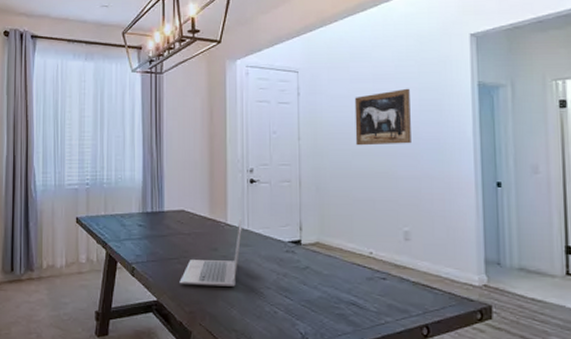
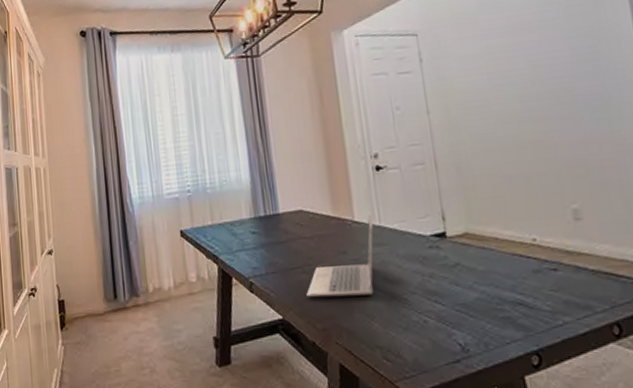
wall art: present [354,88,411,146] -> none [489,37,567,113]

